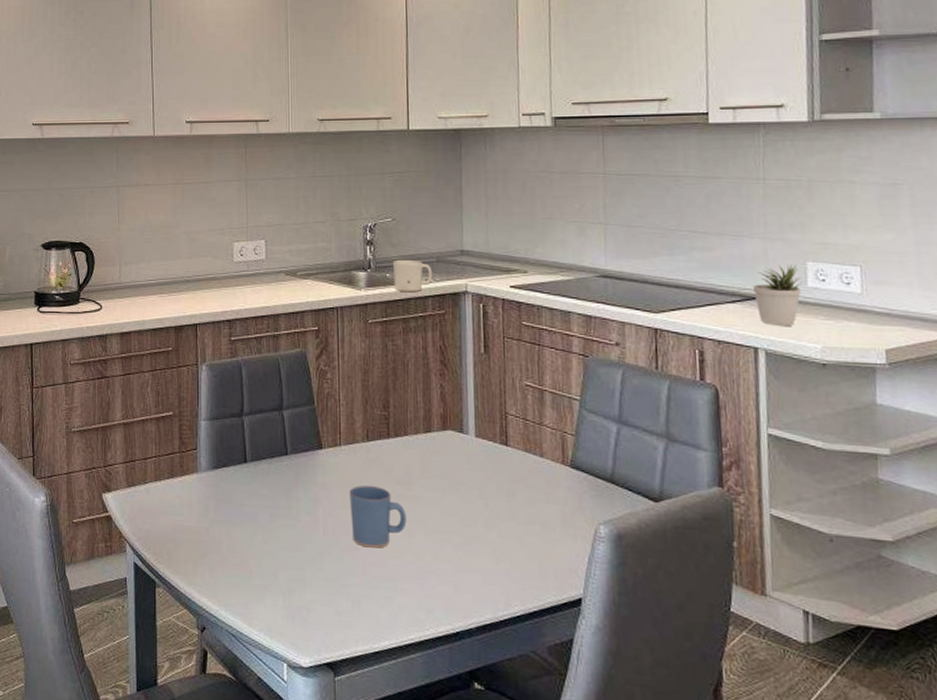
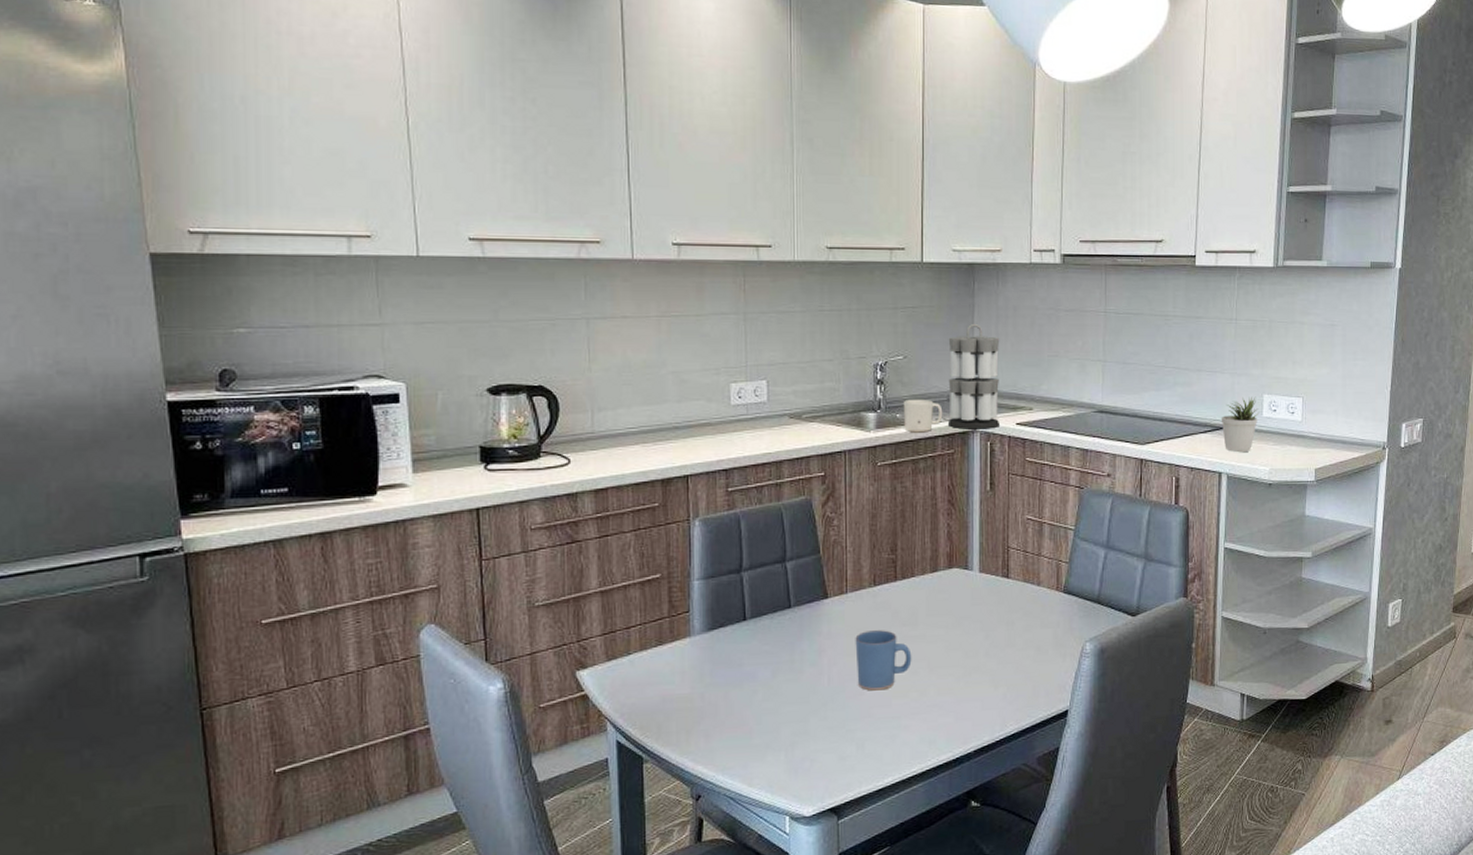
spice rack: none [436,186,493,291] -> present [947,323,1001,429]

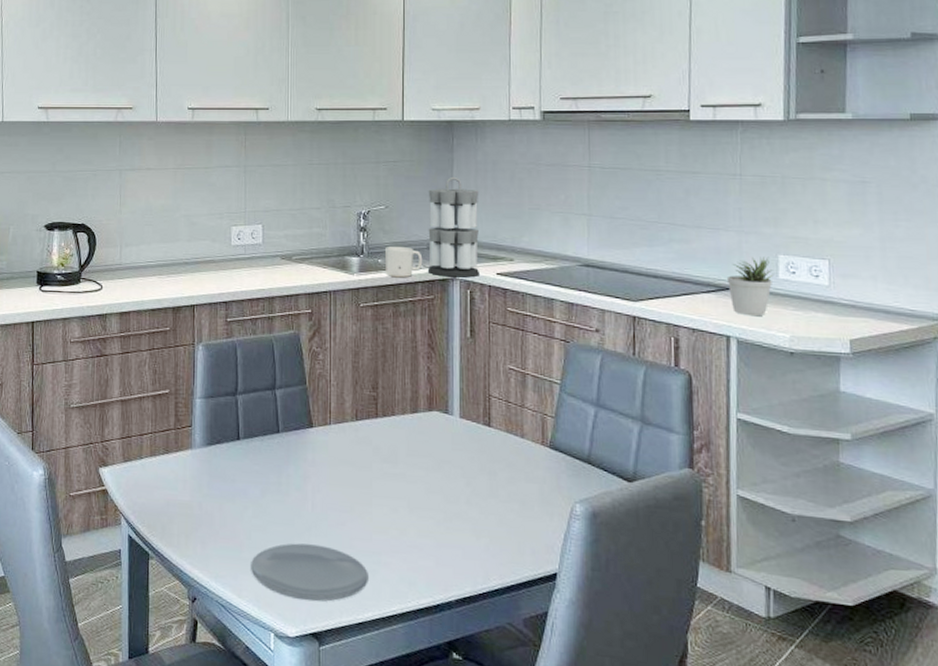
plate: none [762,719,889,778] -> present [251,543,370,602]
mug: present [855,630,912,691] -> none [338,463,392,524]

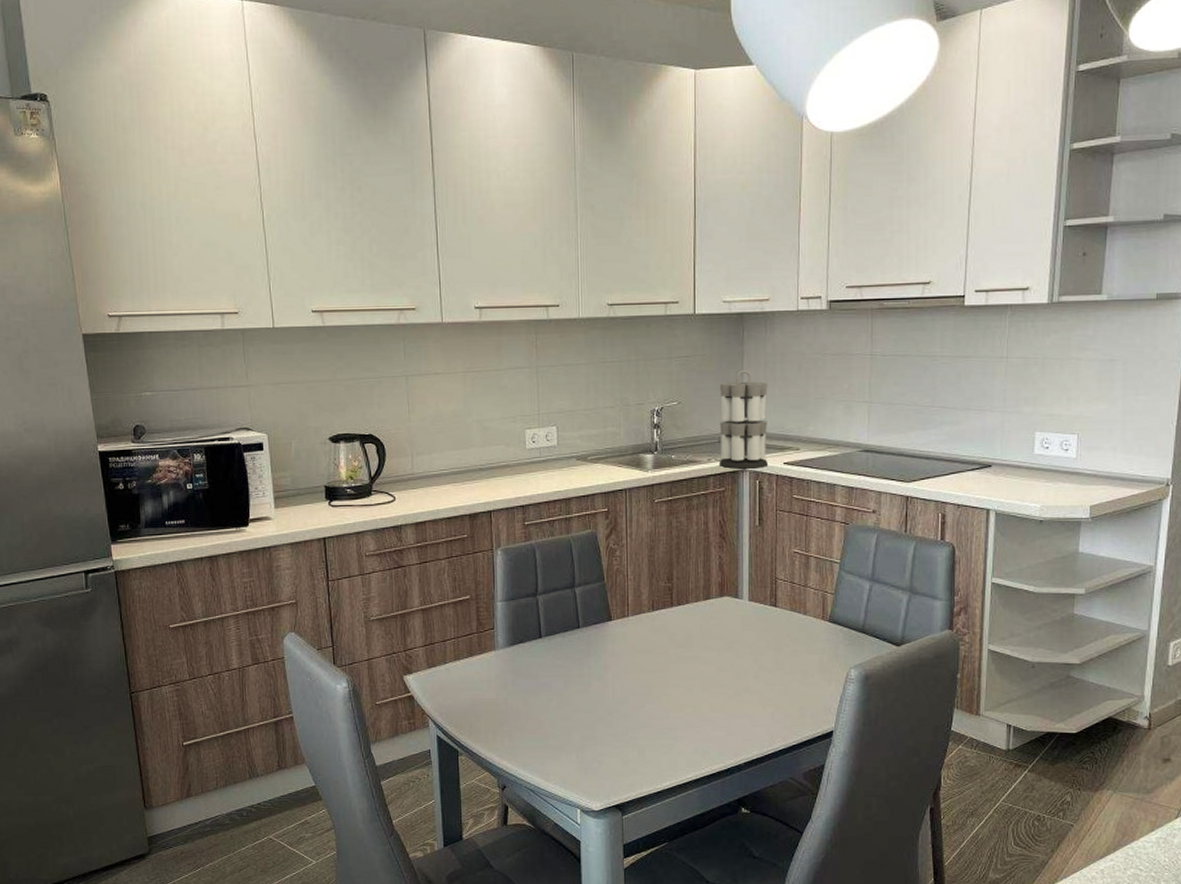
plate: present [251,543,370,602] -> none [557,727,667,778]
mug: present [384,246,423,278] -> none [677,441,714,472]
potted plant: present [726,256,775,317] -> none [989,434,1031,490]

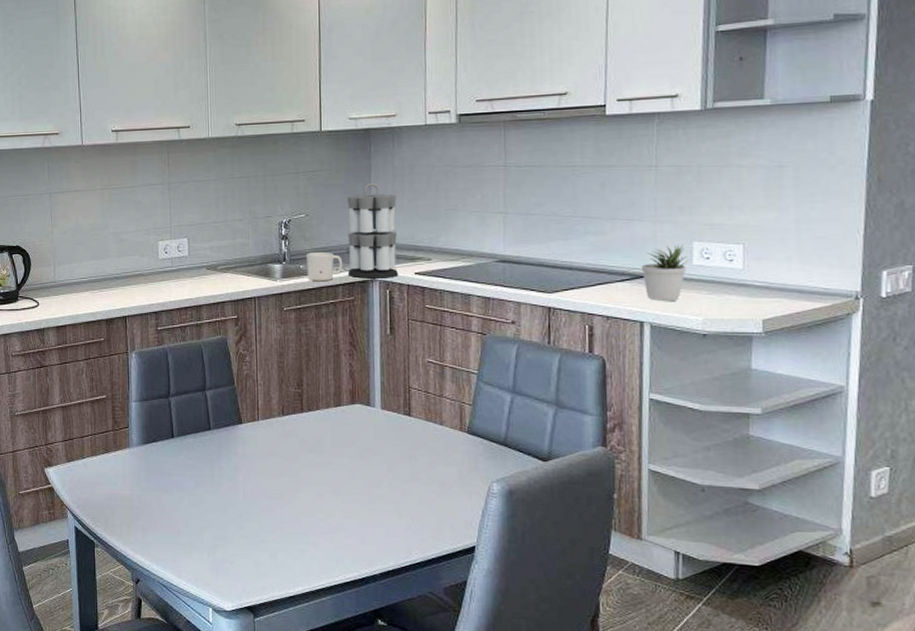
mug: none [677,441,714,472] -> present [305,251,343,282]
potted plant: none [989,434,1031,490] -> present [641,244,689,302]

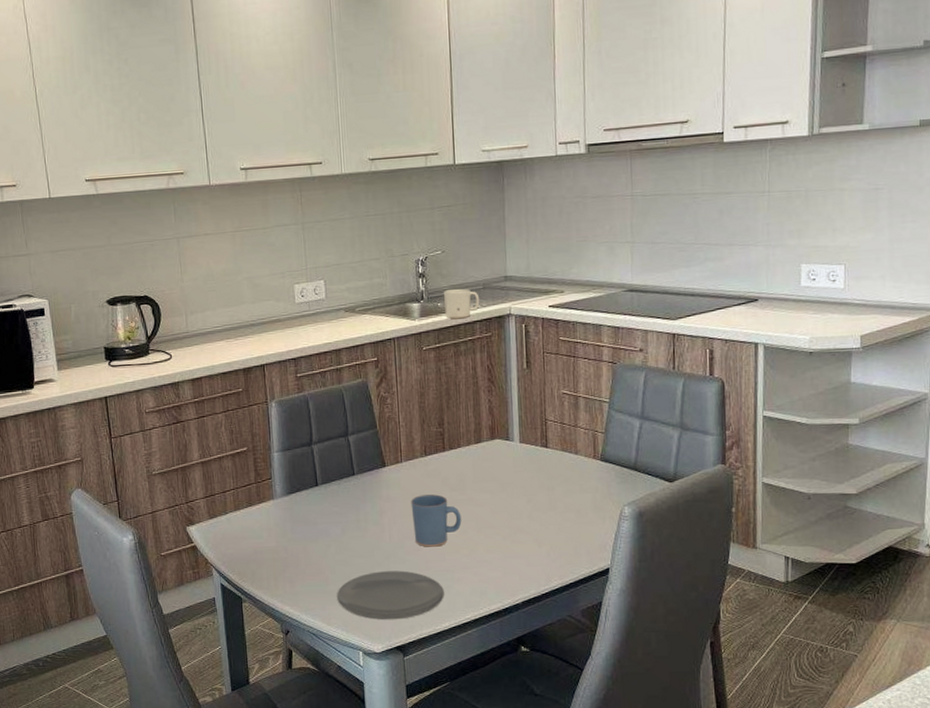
plate: none [188,528,299,580] -> present [337,570,445,620]
mug: none [266,455,319,508] -> present [411,494,462,547]
spice rack: present [346,182,399,279] -> none [481,216,534,314]
potted plant: present [641,244,689,302] -> none [755,267,798,323]

